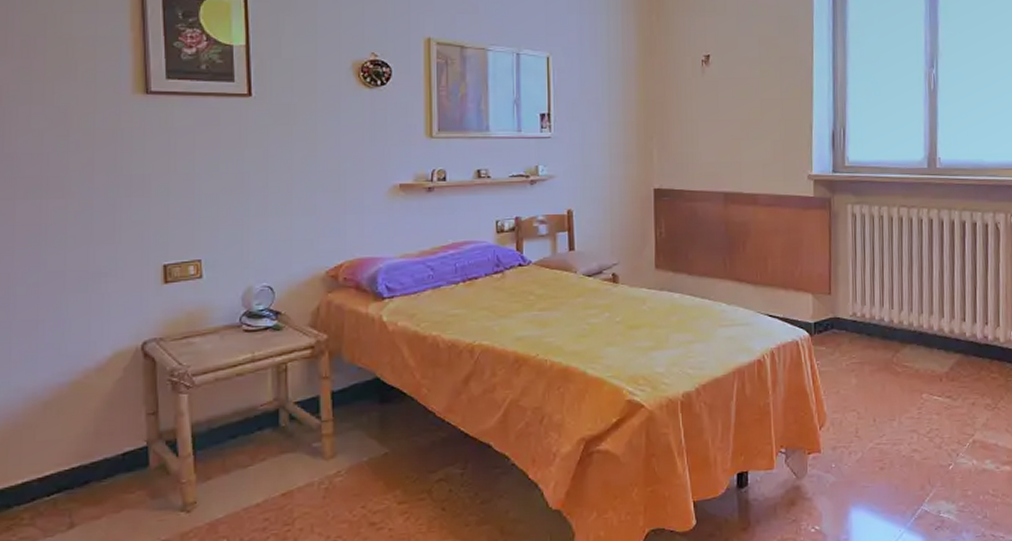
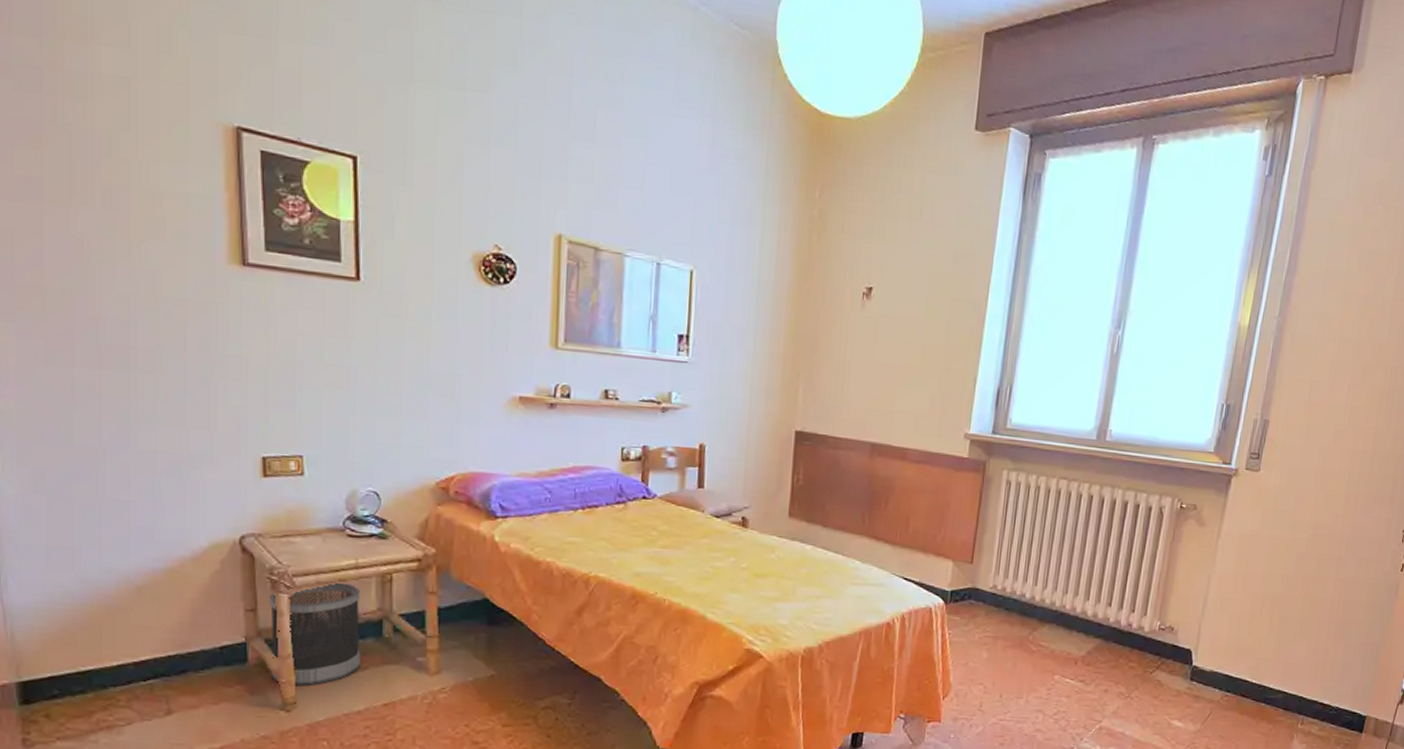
wastebasket: none [169,377,259,486] -> present [269,581,361,687]

